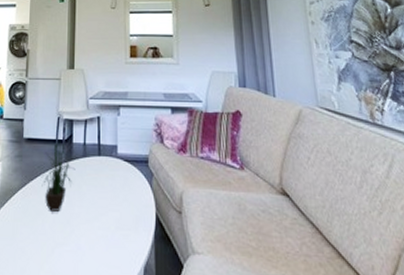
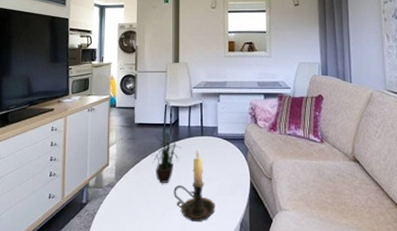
candle holder: none [65,169,114,262] -> present [174,147,215,221]

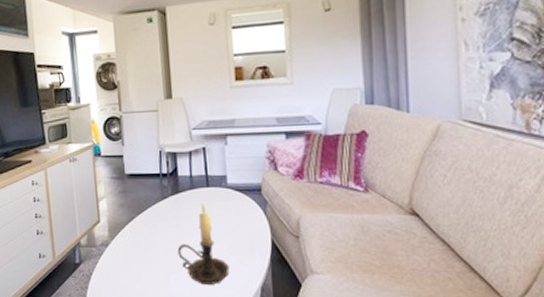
potted plant: present [151,123,182,183] -> none [148,173,184,242]

